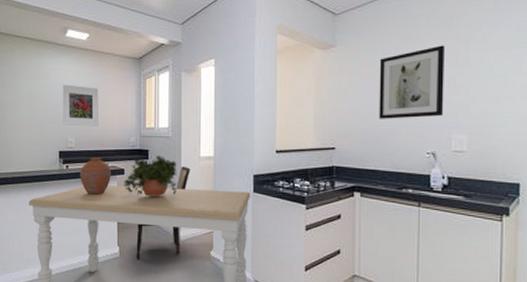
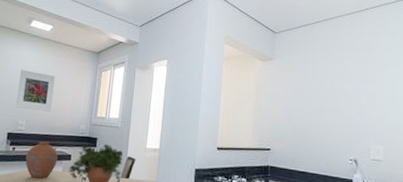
wall art: present [379,45,445,119] -> none [309,67,364,128]

